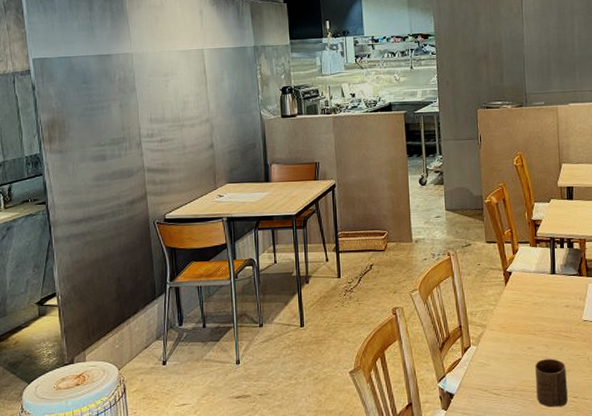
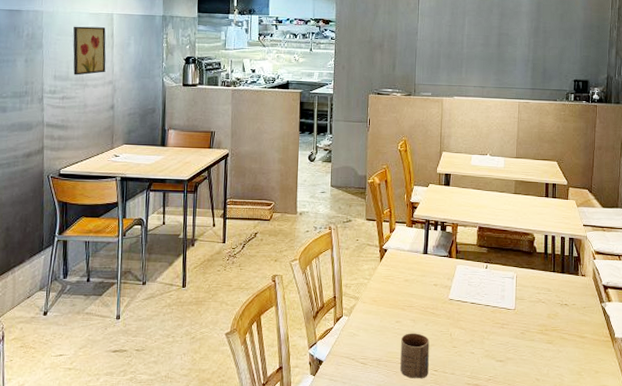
wall art: none [165,64,202,116] -> present [73,26,106,75]

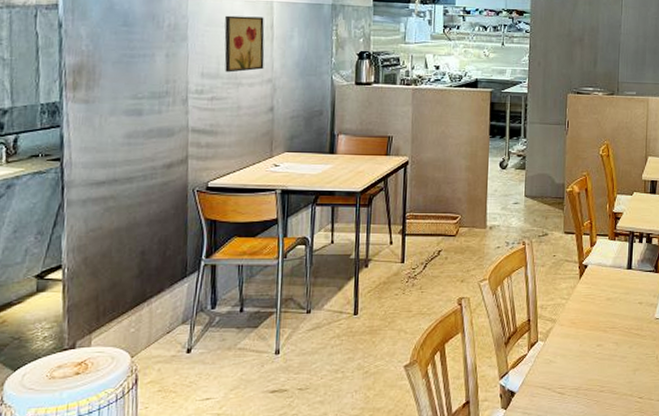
cup: present [400,333,430,379] -> none [602,357,634,408]

